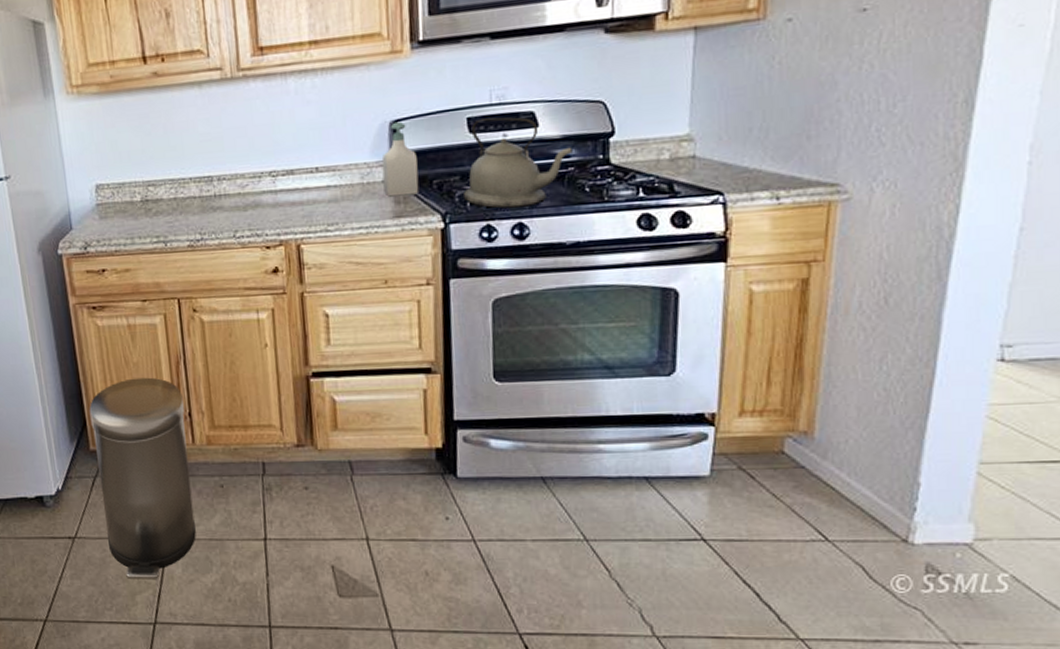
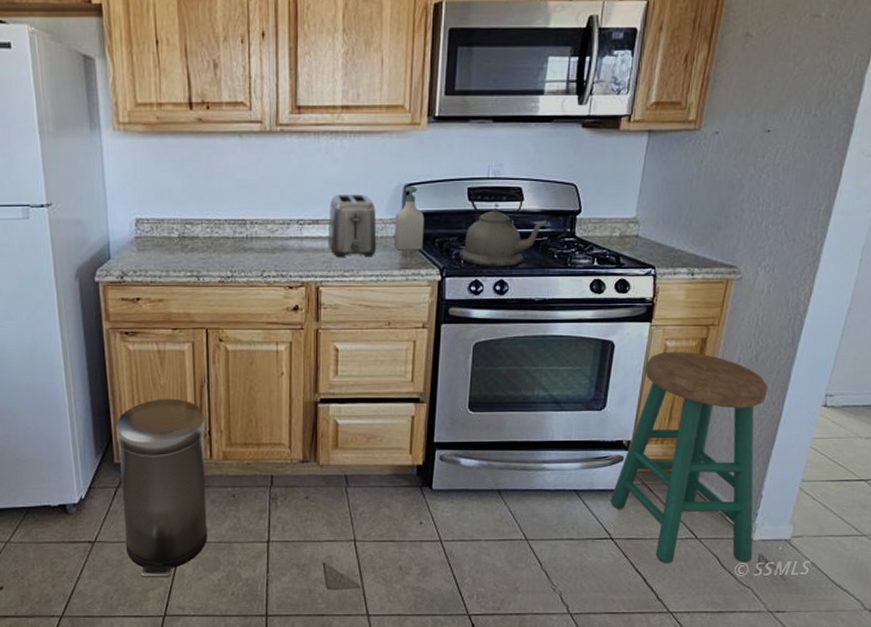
toaster: none [304,137,364,210] -> present [327,194,377,258]
stool: none [695,296,916,574] -> present [610,351,768,564]

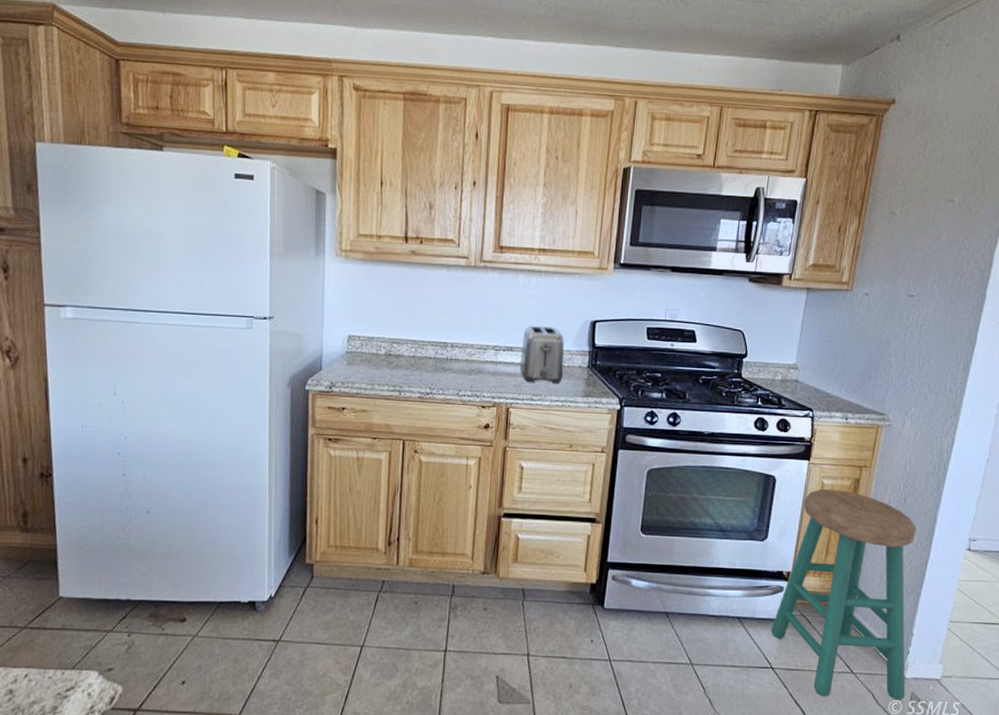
pedal bin: present [116,398,207,578] -> none [308,503,395,682]
soap bottle: present [394,185,424,250] -> none [579,322,607,381]
kettle: present [459,189,548,268] -> none [637,330,718,402]

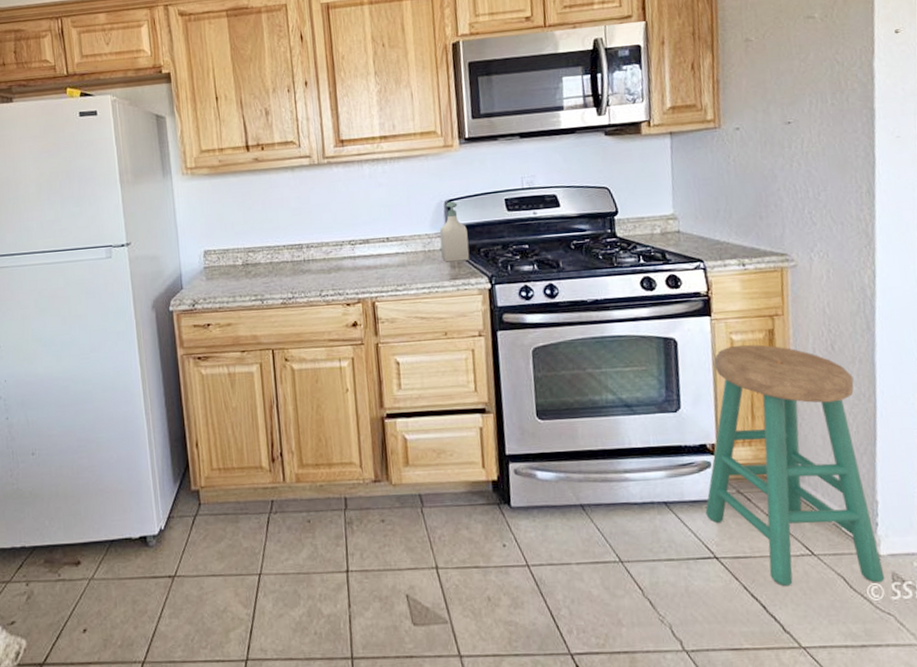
toaster: present [519,326,564,384] -> none [377,213,426,273]
soap bottle: none [579,322,607,381] -> present [439,201,470,262]

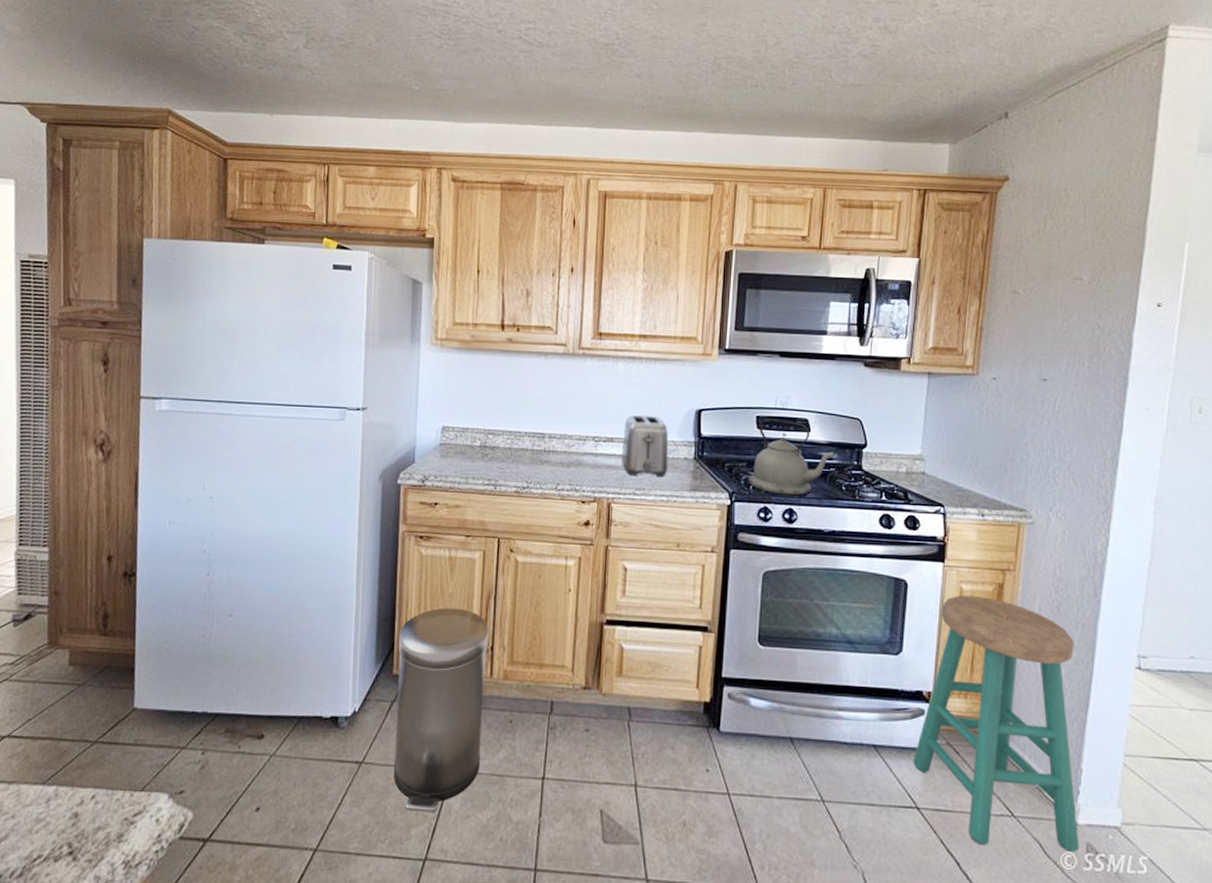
pedal bin: none [192,420,286,617] -> present [393,607,488,813]
toaster: none [377,213,426,273] -> present [621,415,669,478]
soap bottle: present [439,201,470,262] -> none [685,411,714,473]
kettle: none [505,198,588,273] -> present [748,419,835,497]

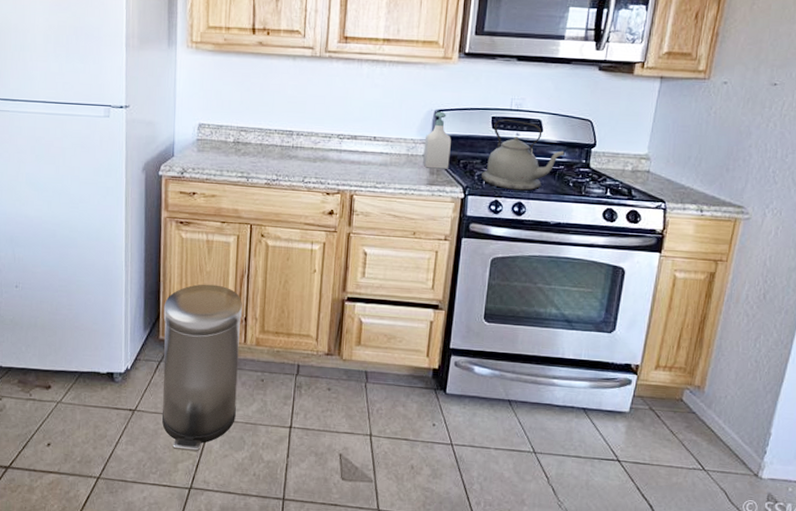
toaster: present [621,415,669,478] -> none [363,115,408,173]
soap bottle: none [685,411,714,473] -> present [423,111,451,169]
stool: present [913,595,1080,852] -> none [617,282,776,501]

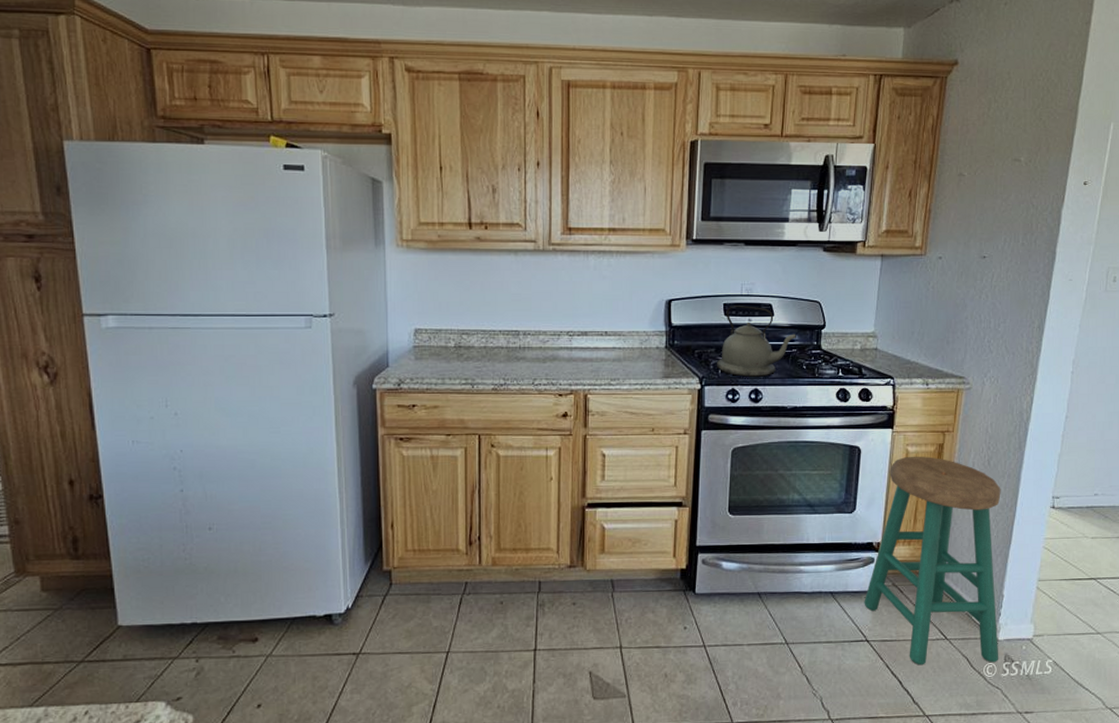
pedal bin: present [162,284,242,452] -> none [386,504,474,692]
soap bottle: present [423,111,451,169] -> none [657,301,684,361]
stool: none [617,282,776,501] -> present [864,456,1001,666]

